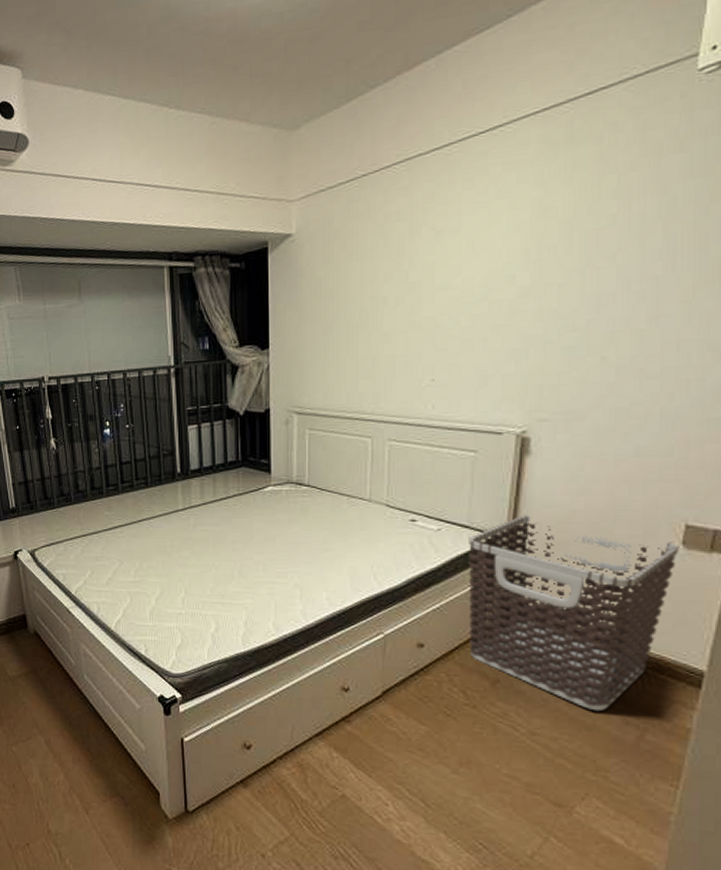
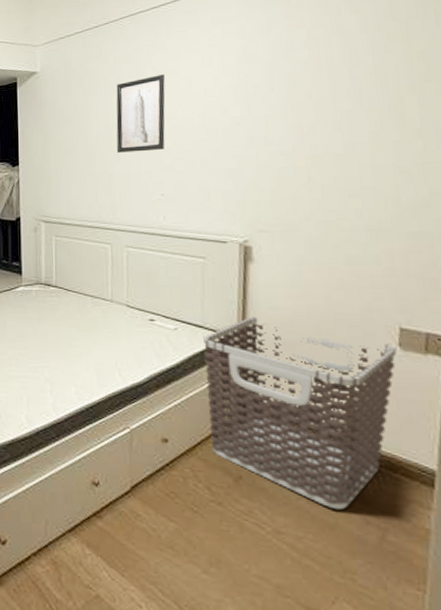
wall art: none [382,235,443,332] -> present [116,74,165,153]

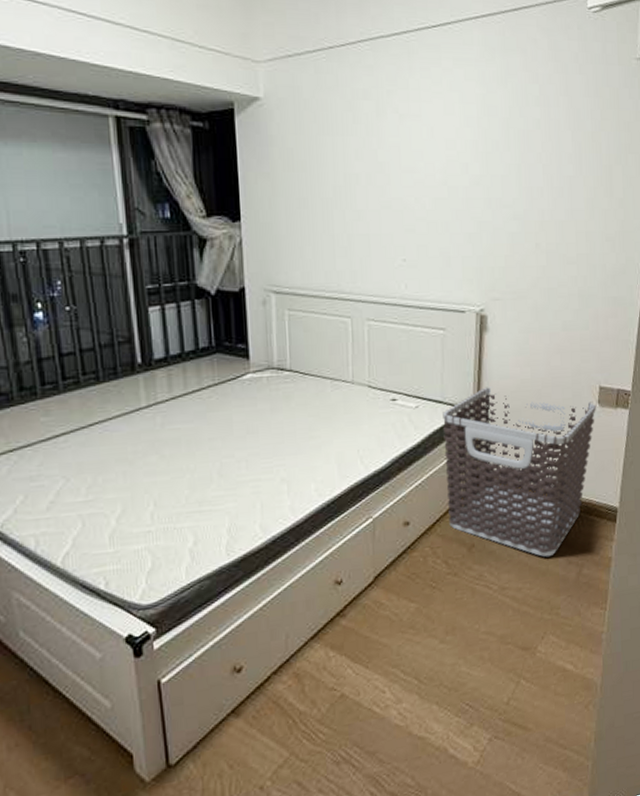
wall art: present [116,74,165,153] -> none [354,118,407,209]

